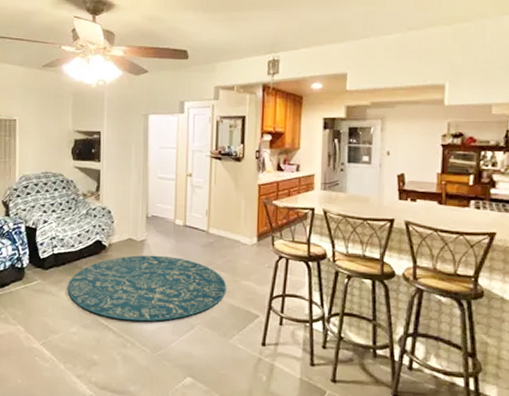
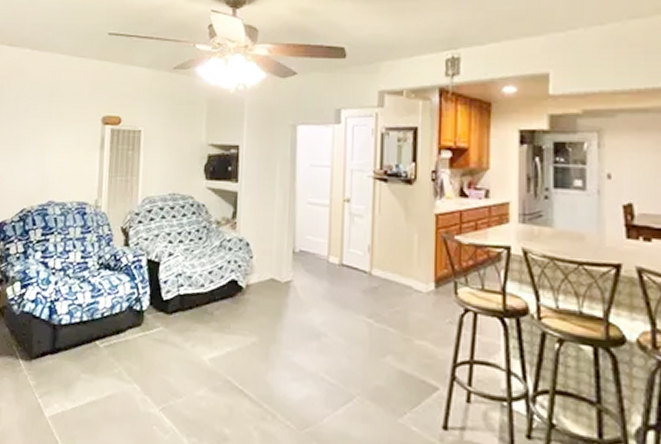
rug: present [67,255,227,322] -> none [194,300,395,388]

